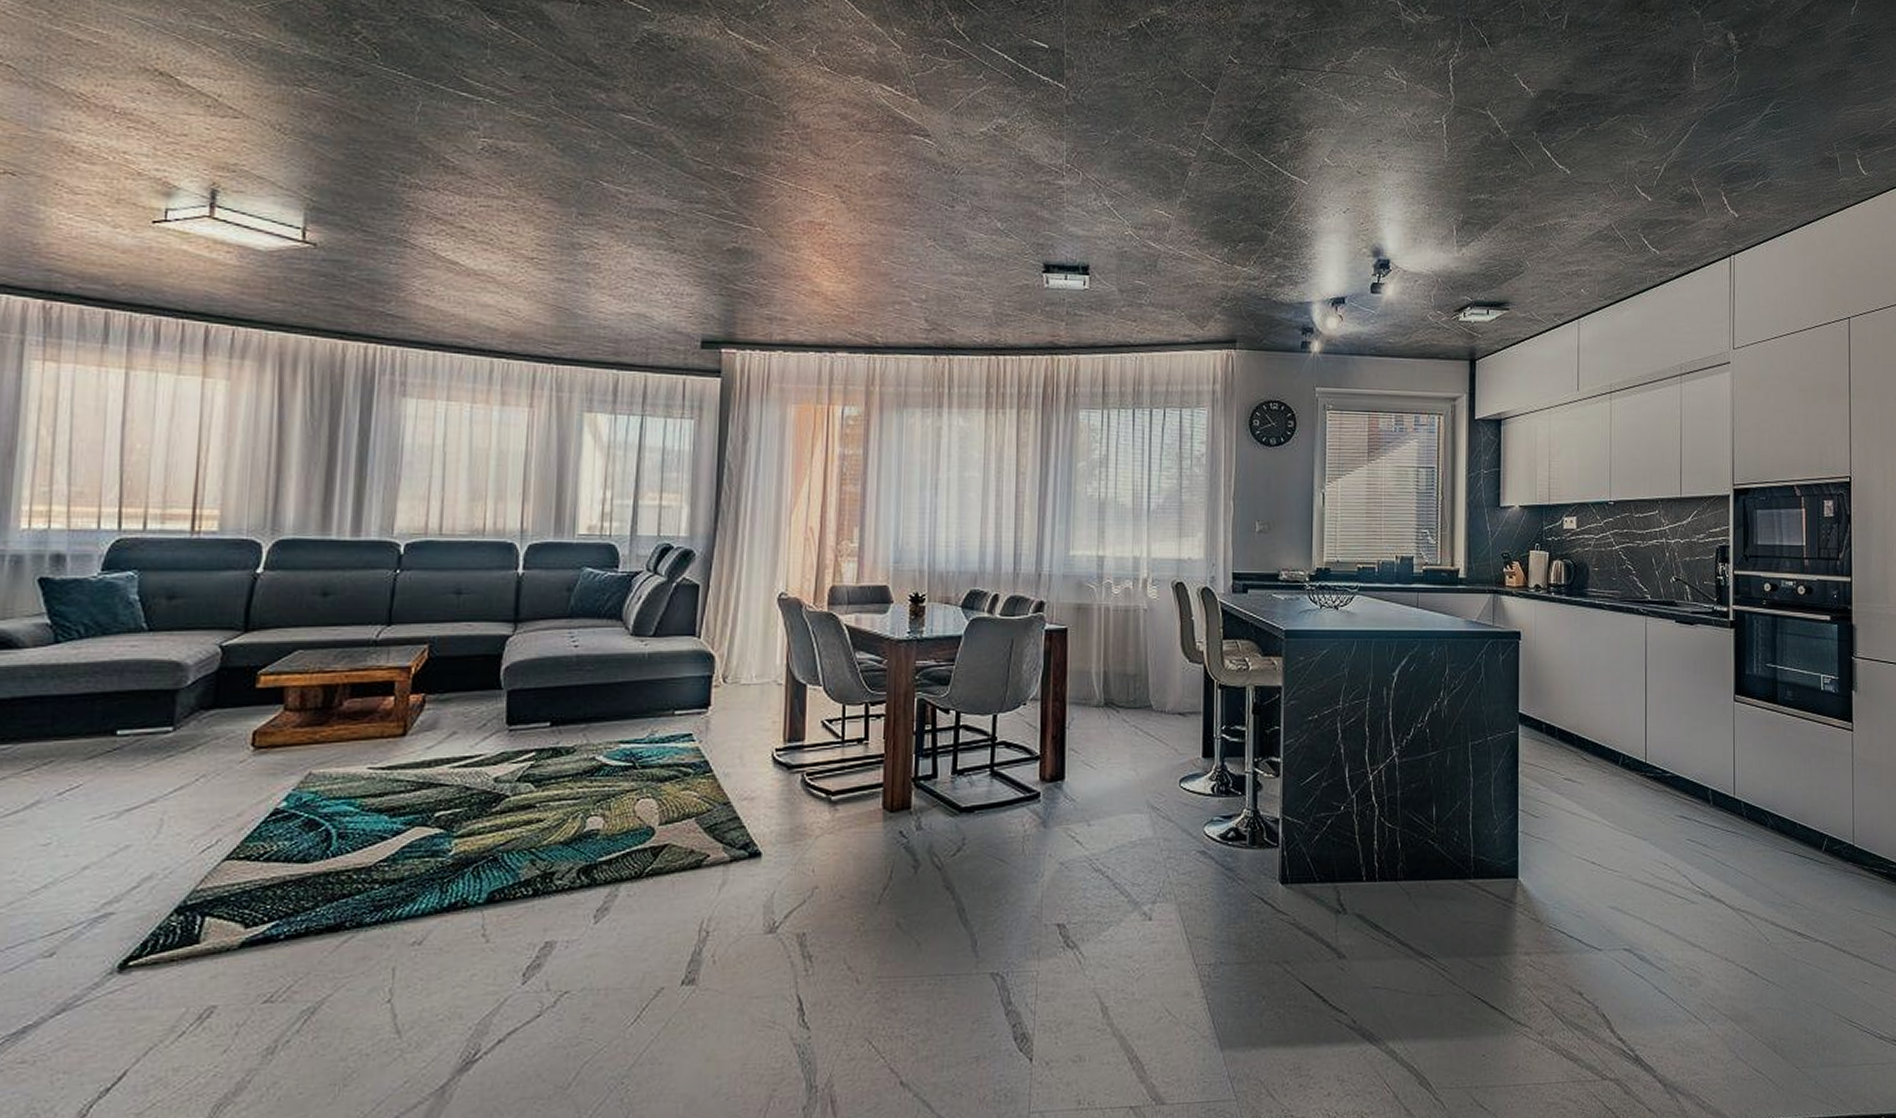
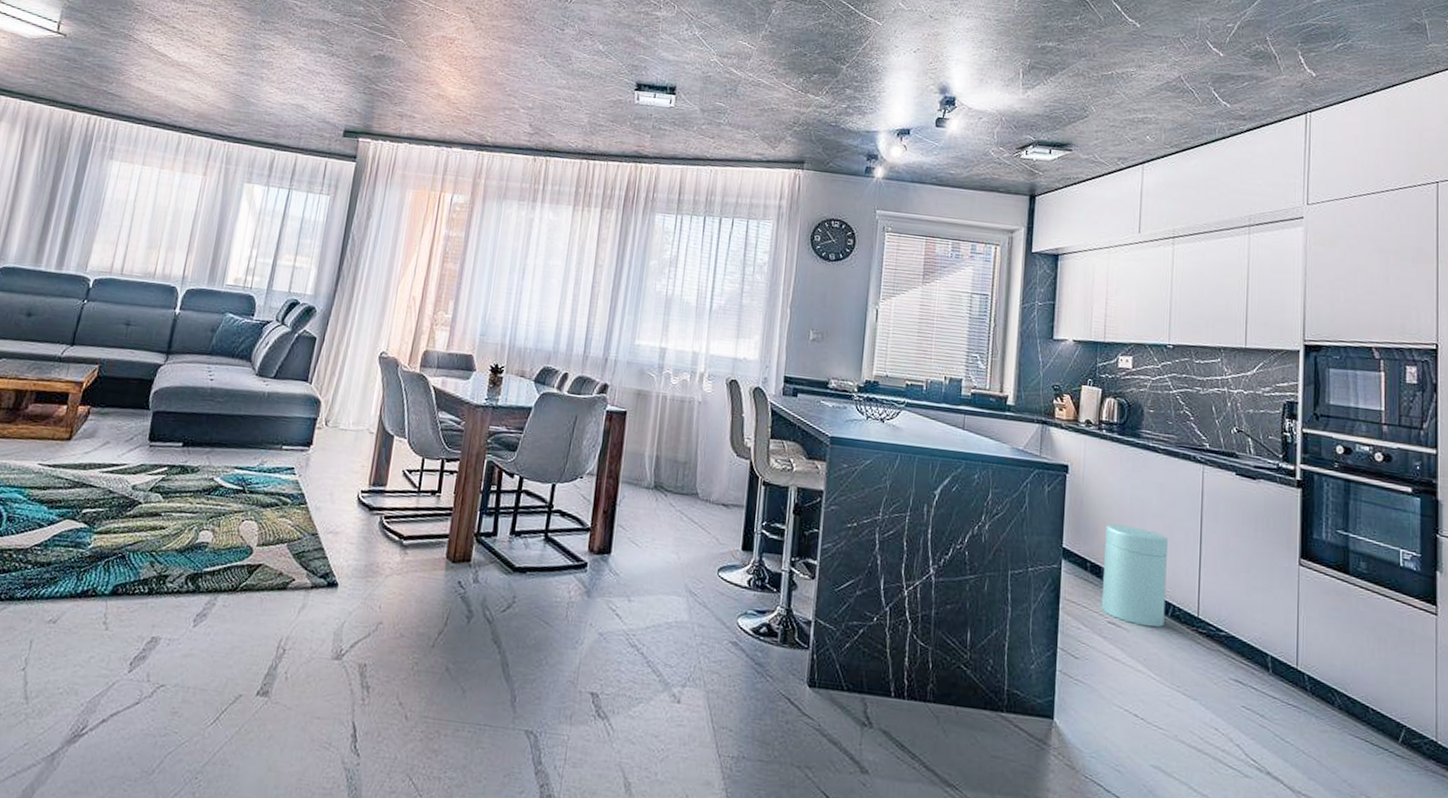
trash can: none [1557,684,1616,778] -> present [1101,524,1168,628]

